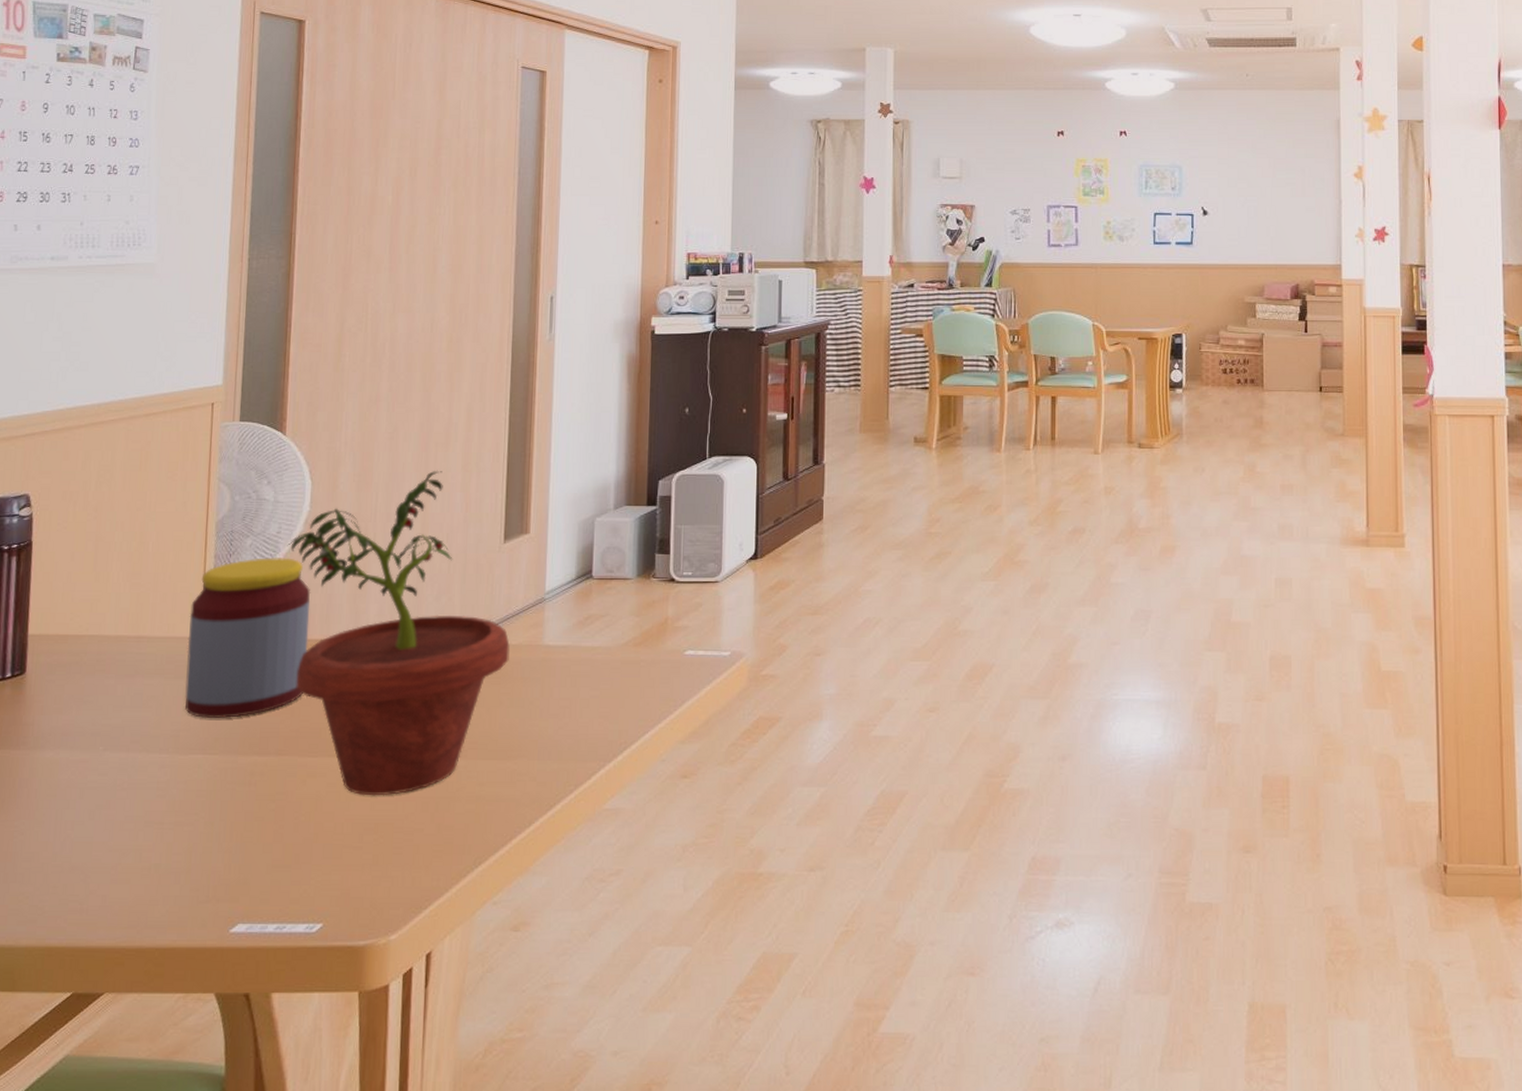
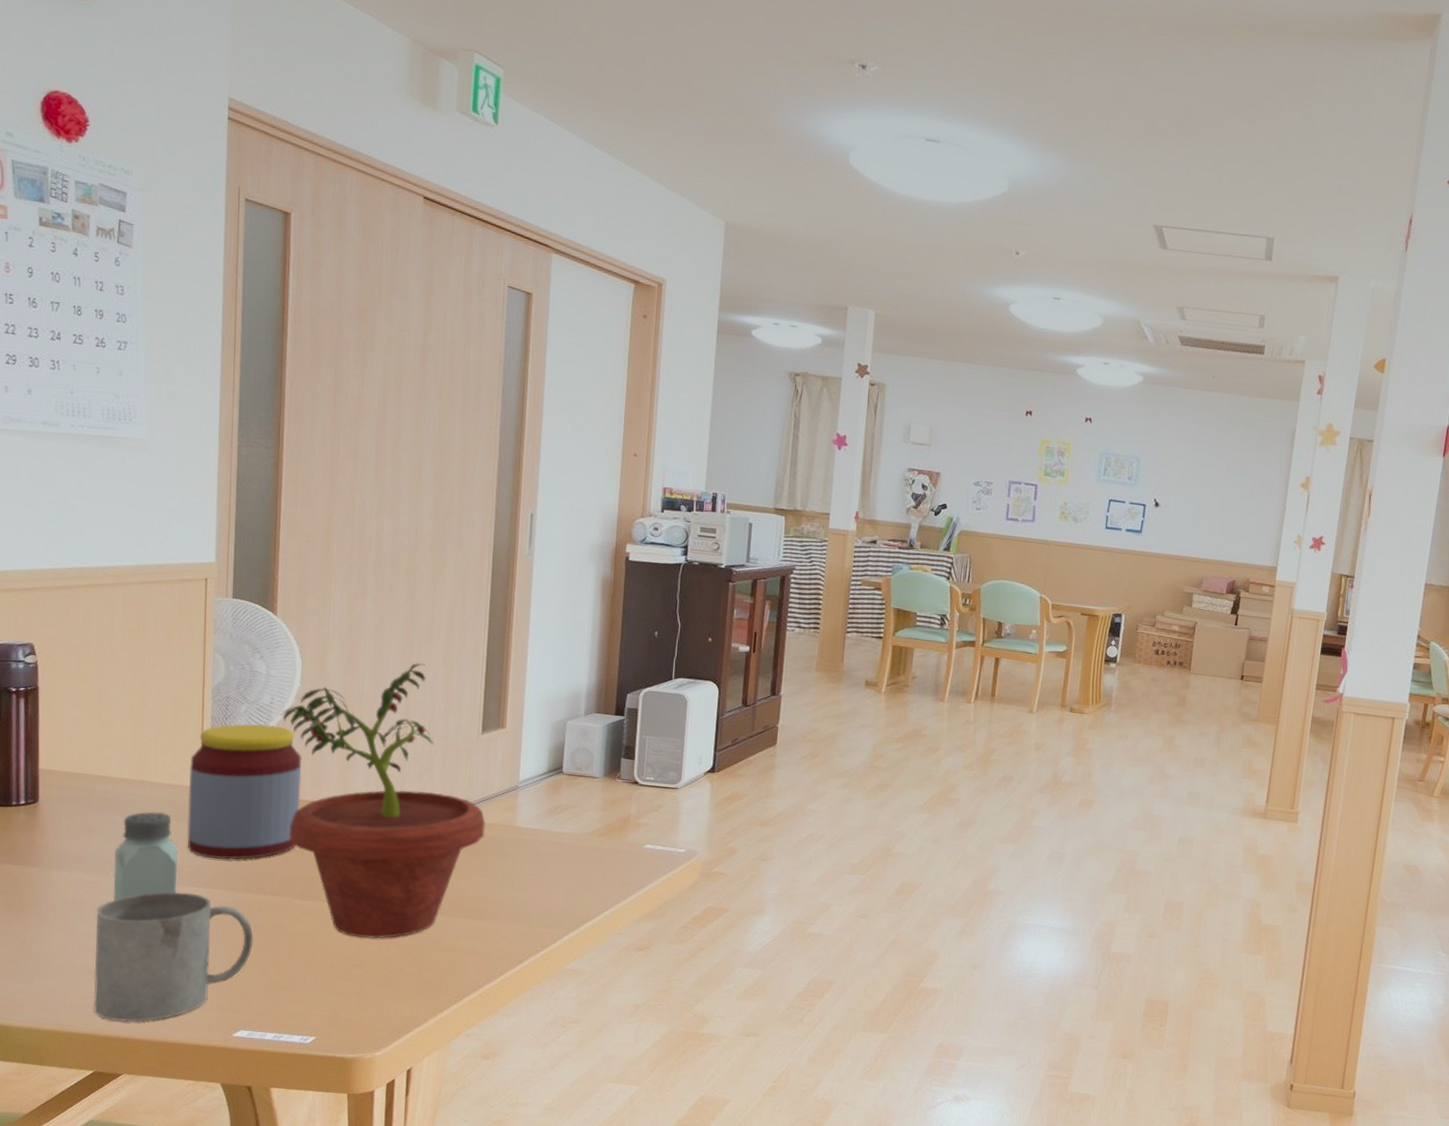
mug: none [75,762,255,928] -> present [94,891,253,1022]
saltshaker: none [102,670,175,781] -> present [113,811,179,901]

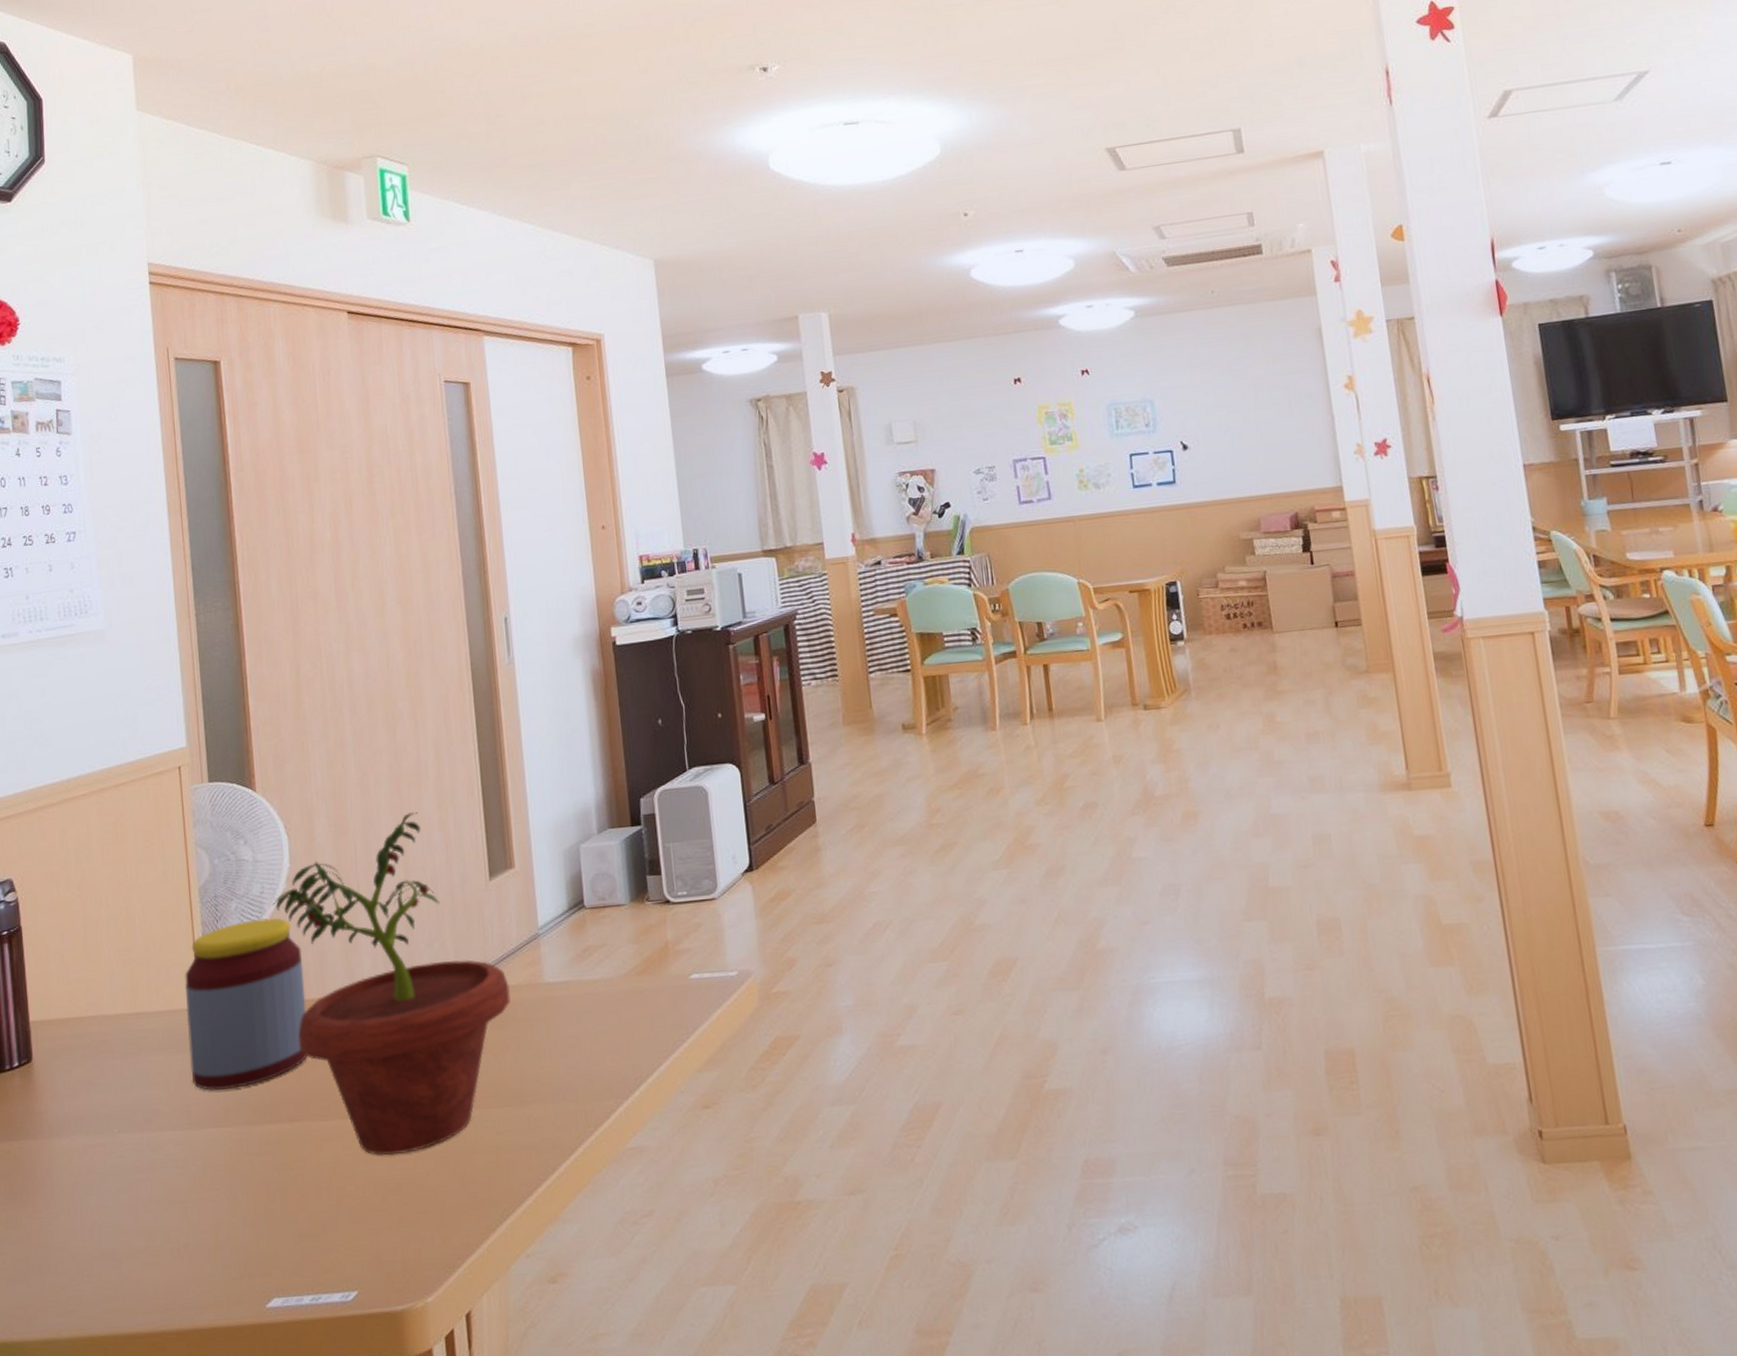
mug: present [94,891,253,1022] -> none [105,1137,276,1313]
saltshaker: present [113,811,179,901] -> none [116,1045,187,1164]

